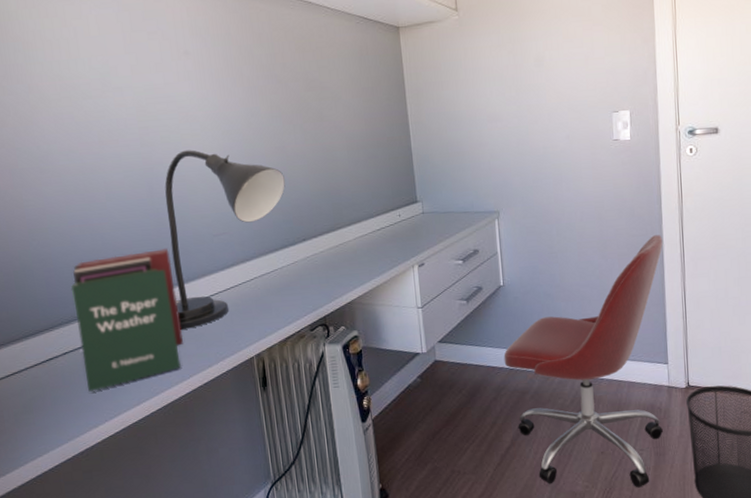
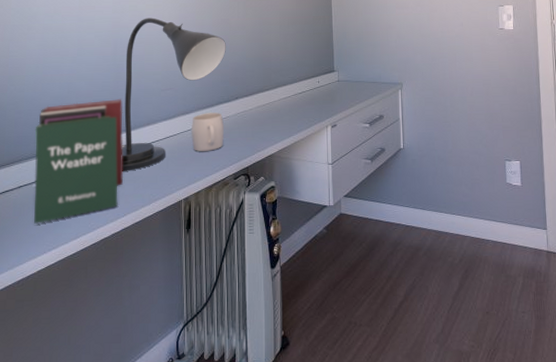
mug: none [254,257,294,303] -> present [191,112,224,151]
office chair: present [503,235,663,488] -> none [401,111,543,351]

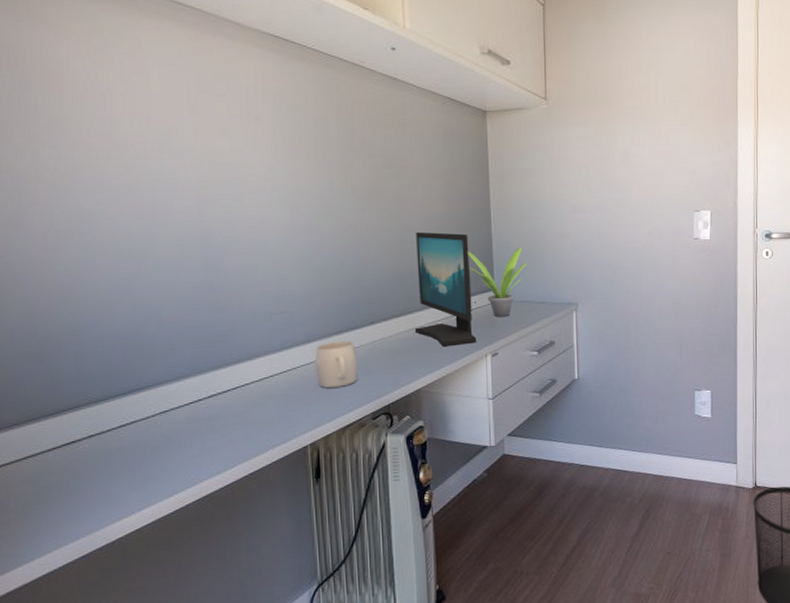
books: present [34,99,123,224] -> none [103,325,229,480]
desk lamp: present [121,17,226,171] -> none [221,221,356,414]
computer monitor: none [269,24,320,119] -> present [414,231,477,347]
potted plant: none [313,36,362,94] -> present [467,246,528,316]

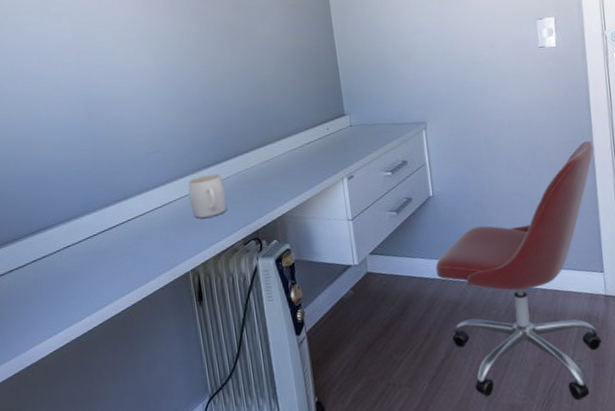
computer monitor: present [414,231,477,347] -> none [267,64,333,173]
potted plant: present [467,246,528,316] -> none [316,71,375,141]
office chair: none [574,334,737,590] -> present [435,141,601,400]

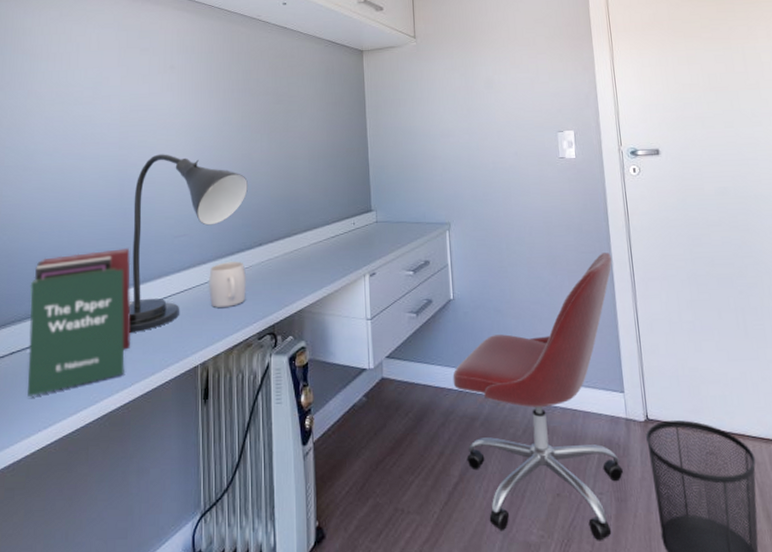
books: none [15,167,122,308] -> present [28,248,131,397]
desk lamp: none [101,71,216,246] -> present [128,154,248,333]

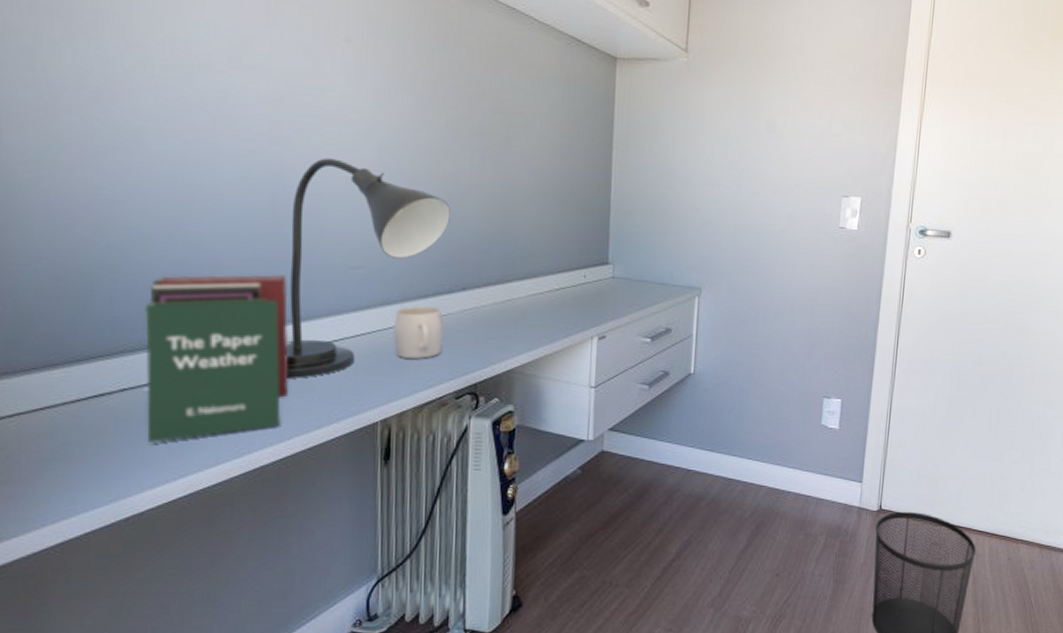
office chair: present [452,252,623,541] -> none [682,339,876,618]

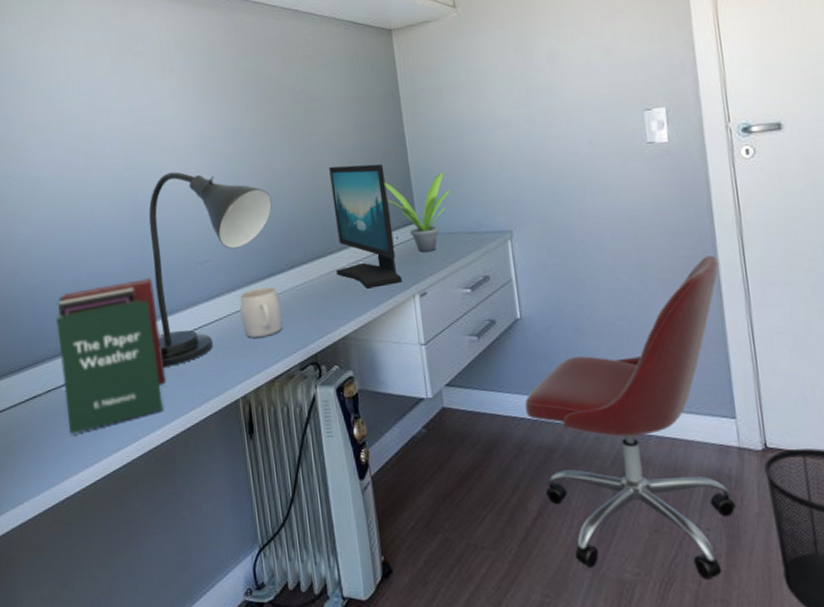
computer monitor: none [512,189,583,324] -> present [329,164,403,289]
potted plant: none [581,217,649,295] -> present [384,171,451,252]
office chair: none [682,339,876,618] -> present [524,255,735,580]

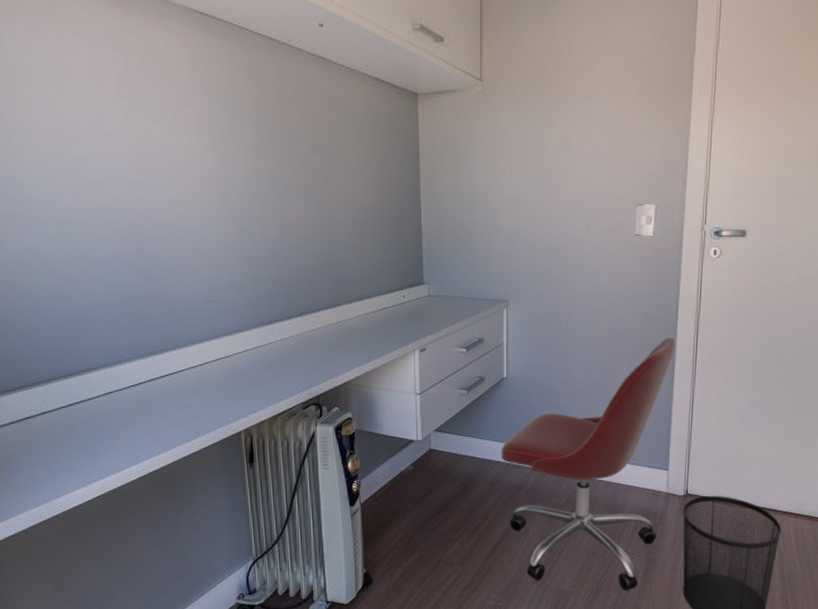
books: present [55,278,166,434] -> none [51,312,168,454]
desk lamp: present [149,171,272,367] -> none [155,209,285,398]
mug: present [239,287,283,338] -> none [247,331,288,376]
computer monitor: present [329,164,403,289] -> none [343,222,405,341]
potted plant: present [384,171,451,252] -> none [397,239,458,311]

